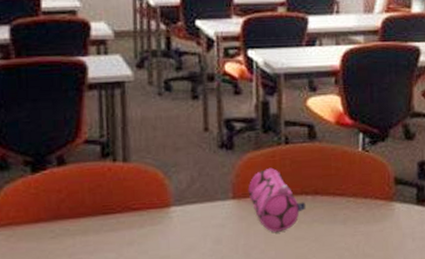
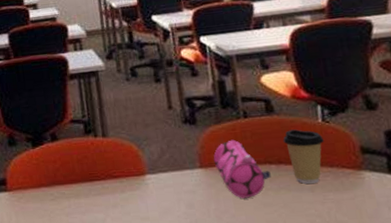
coffee cup: none [322,158,361,216] -> present [283,129,324,184]

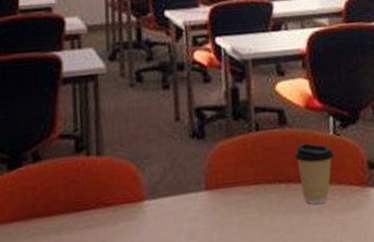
pencil case: present [213,139,271,199] -> none [220,155,280,224]

